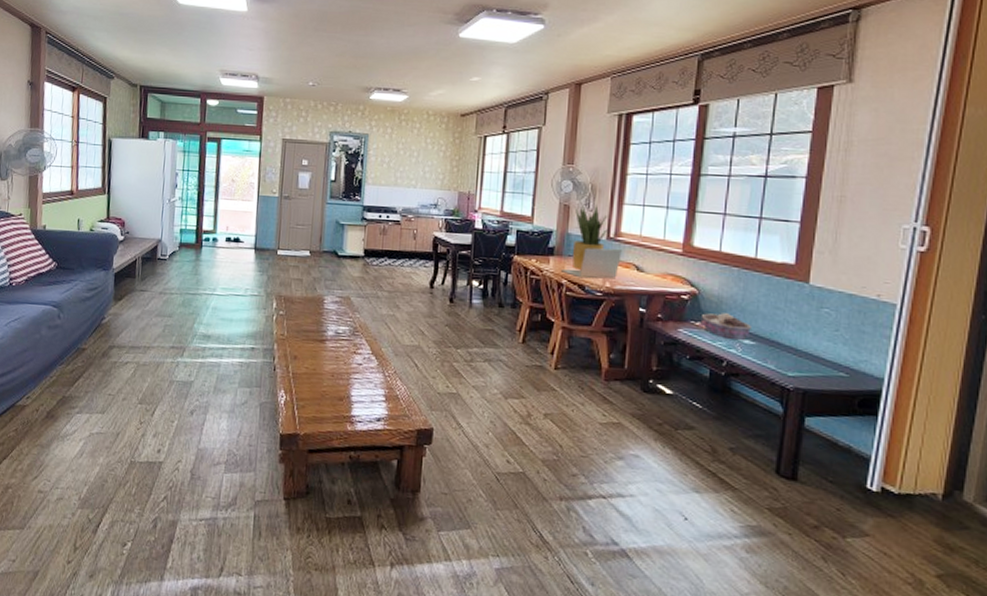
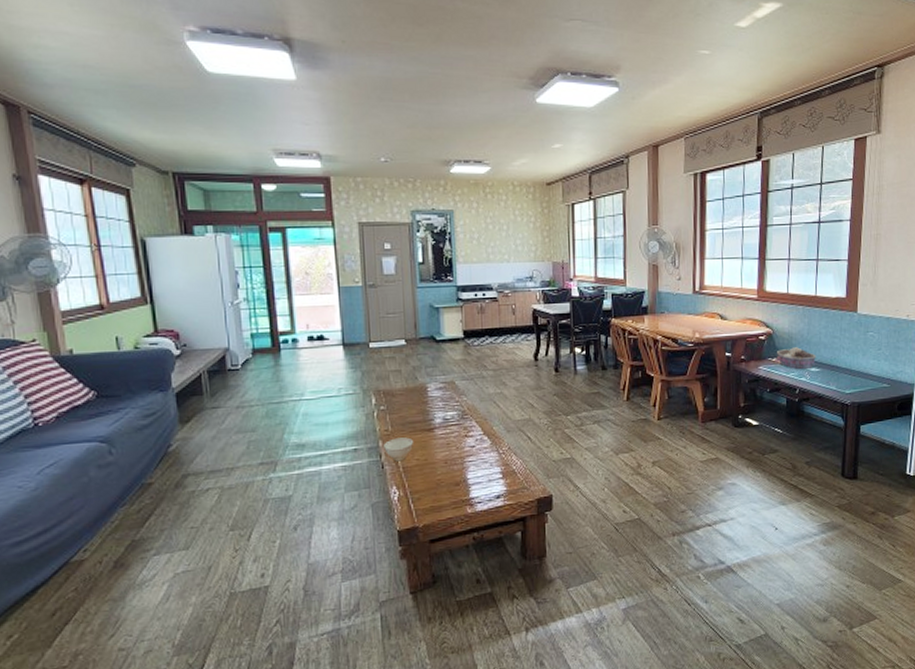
bowl: none [278,343,306,367] -> present [384,437,414,462]
laptop: present [561,247,622,279] -> none [656,300,707,333]
planter: present [572,205,612,269] -> none [662,262,697,324]

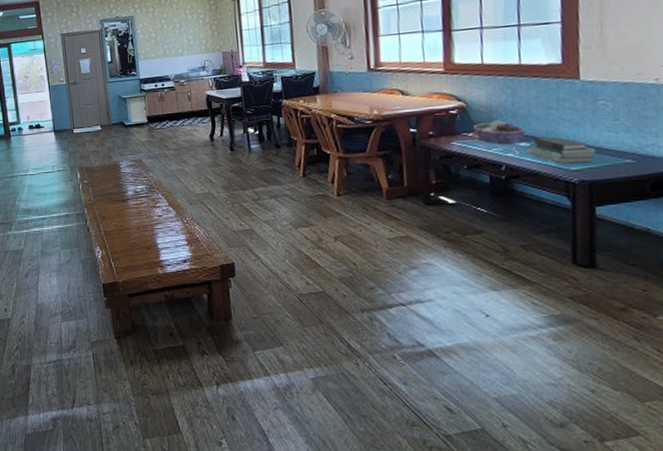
bowl: present [384,437,414,462] -> none [88,206,112,226]
books: none [815,363,864,387] -> present [526,136,597,163]

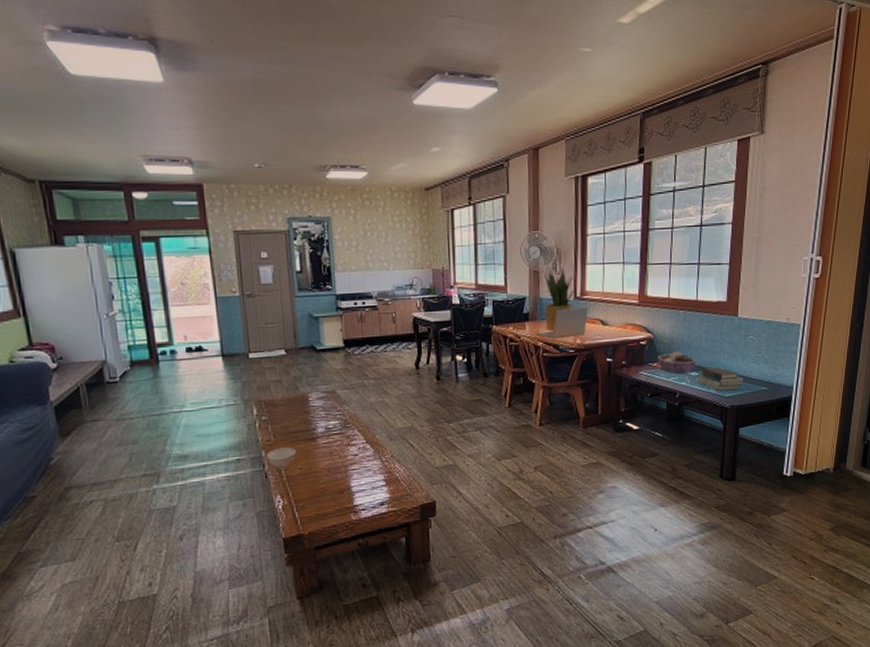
bowl: none [88,206,112,226] -> present [267,447,297,471]
laptop: none [329,77,385,111] -> present [537,306,588,339]
planter: none [332,41,371,103] -> present [543,267,578,331]

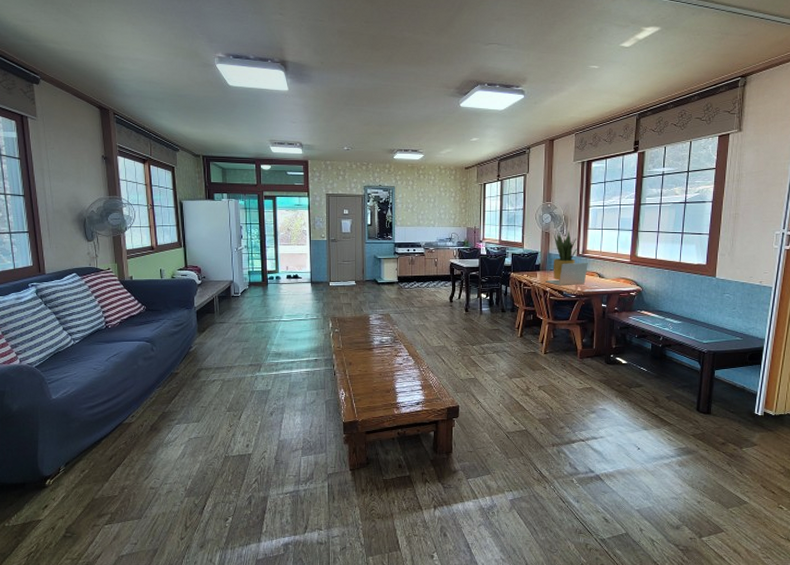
bowl: present [267,447,297,471] -> none [336,353,358,371]
decorative basket: present [655,352,696,374] -> none [643,303,678,322]
books: present [695,367,744,391] -> none [677,317,720,337]

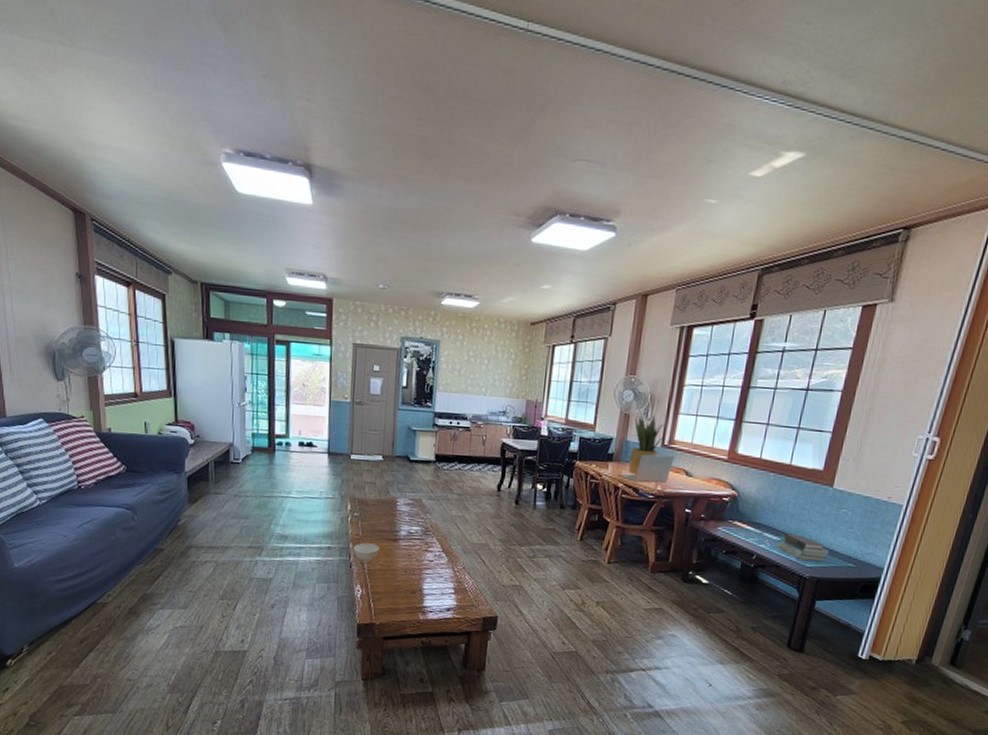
bowl: none [336,353,358,371] -> present [353,542,380,564]
books: none [677,317,720,337] -> present [775,533,829,561]

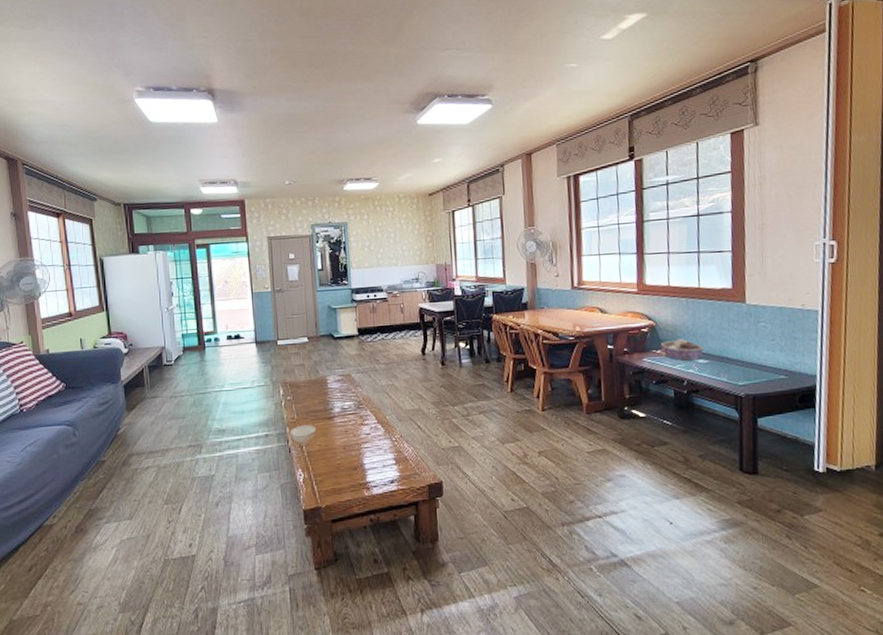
laptop: present [619,454,674,483] -> none [536,295,586,327]
planter: present [629,414,667,474] -> none [540,259,575,319]
decorative basket: none [735,513,780,537] -> present [659,339,703,362]
books: present [775,533,829,561] -> none [703,354,758,379]

